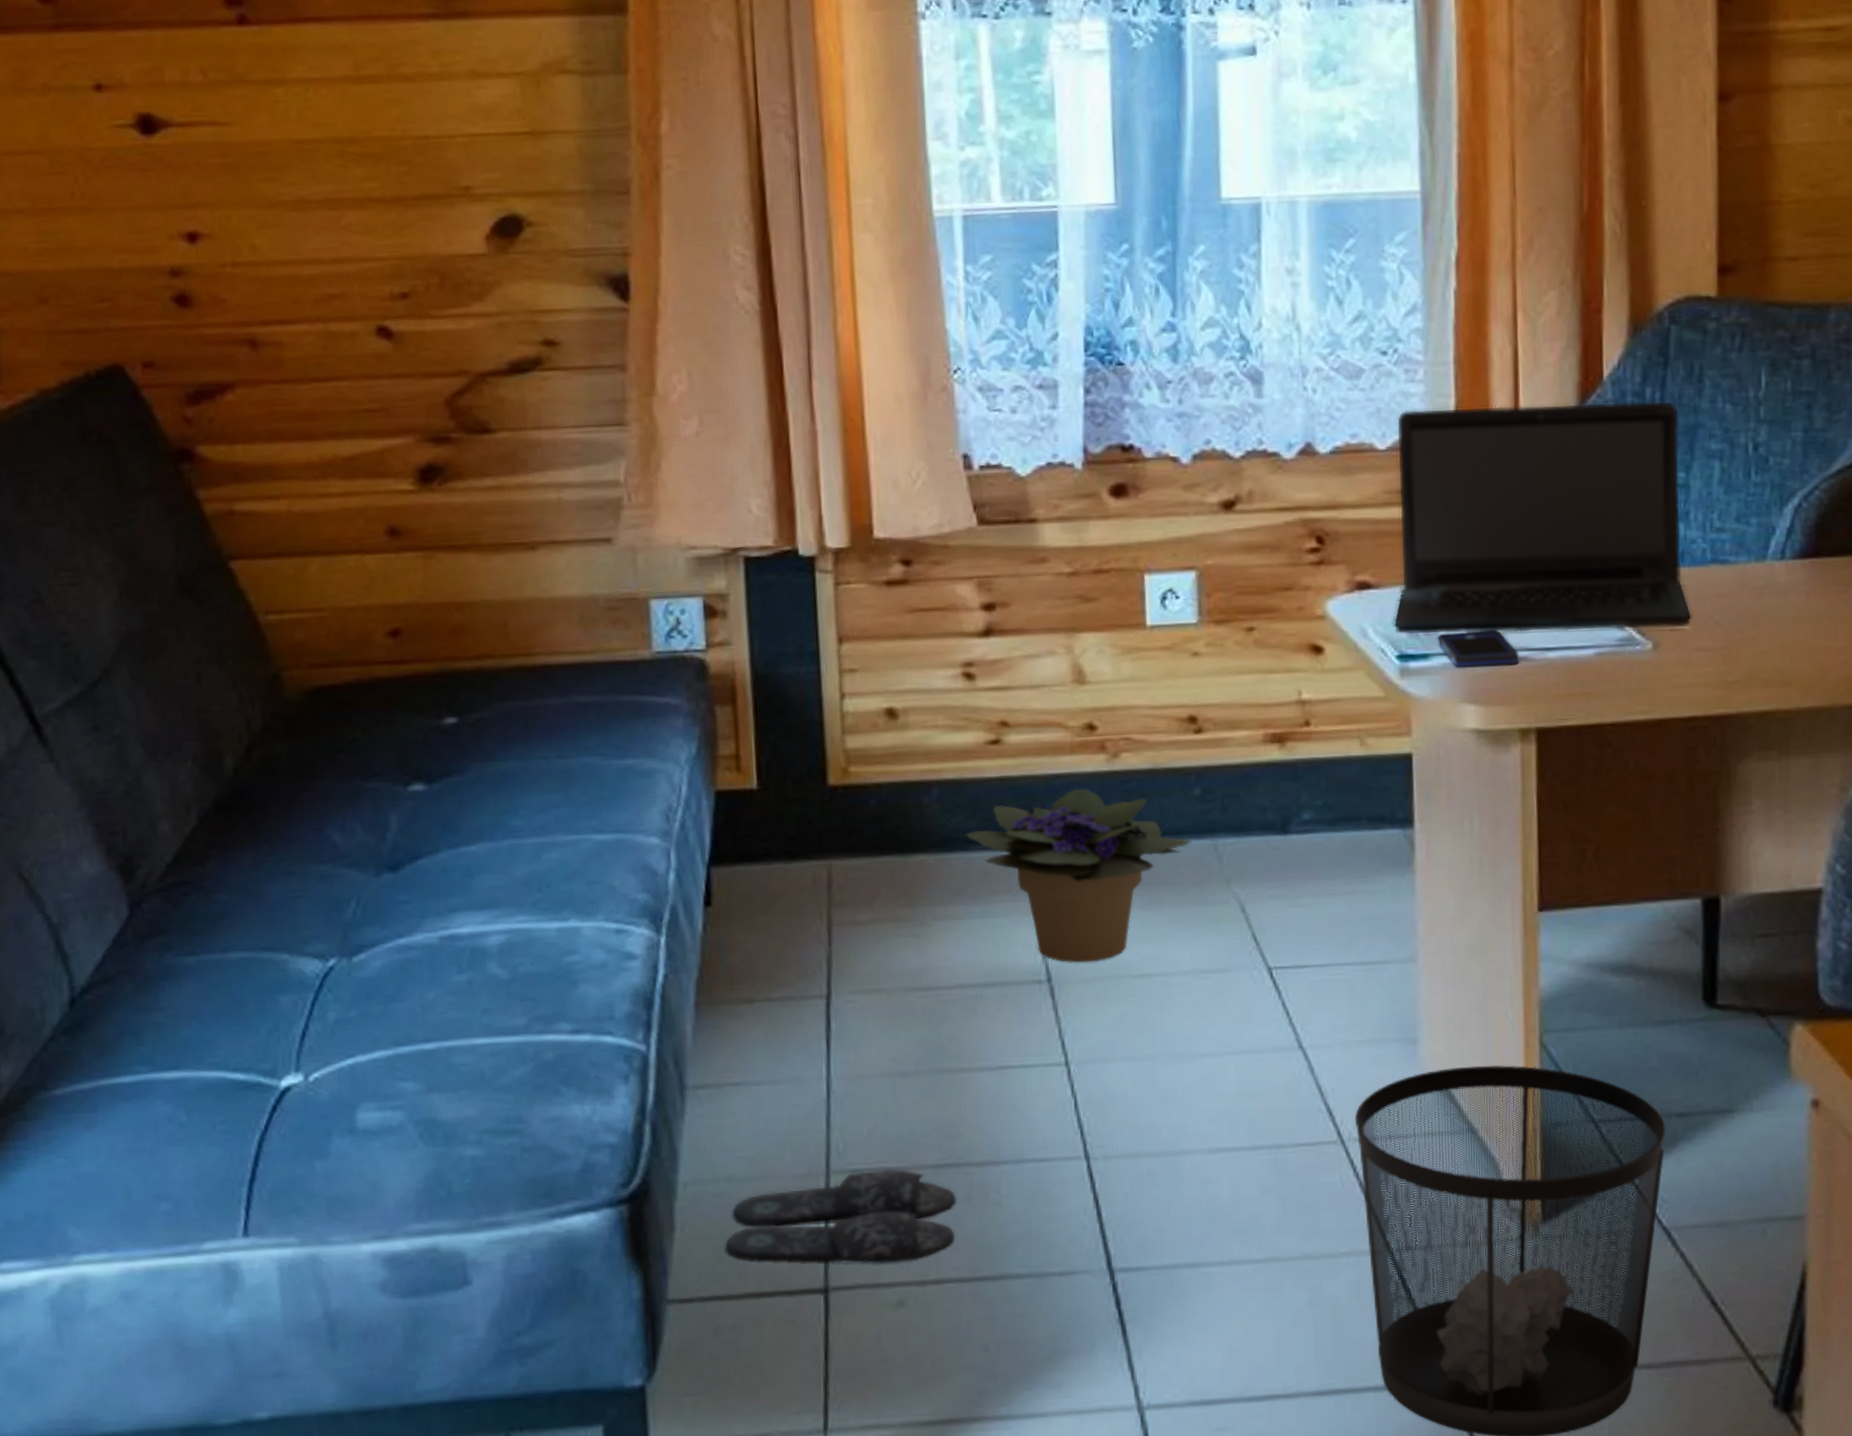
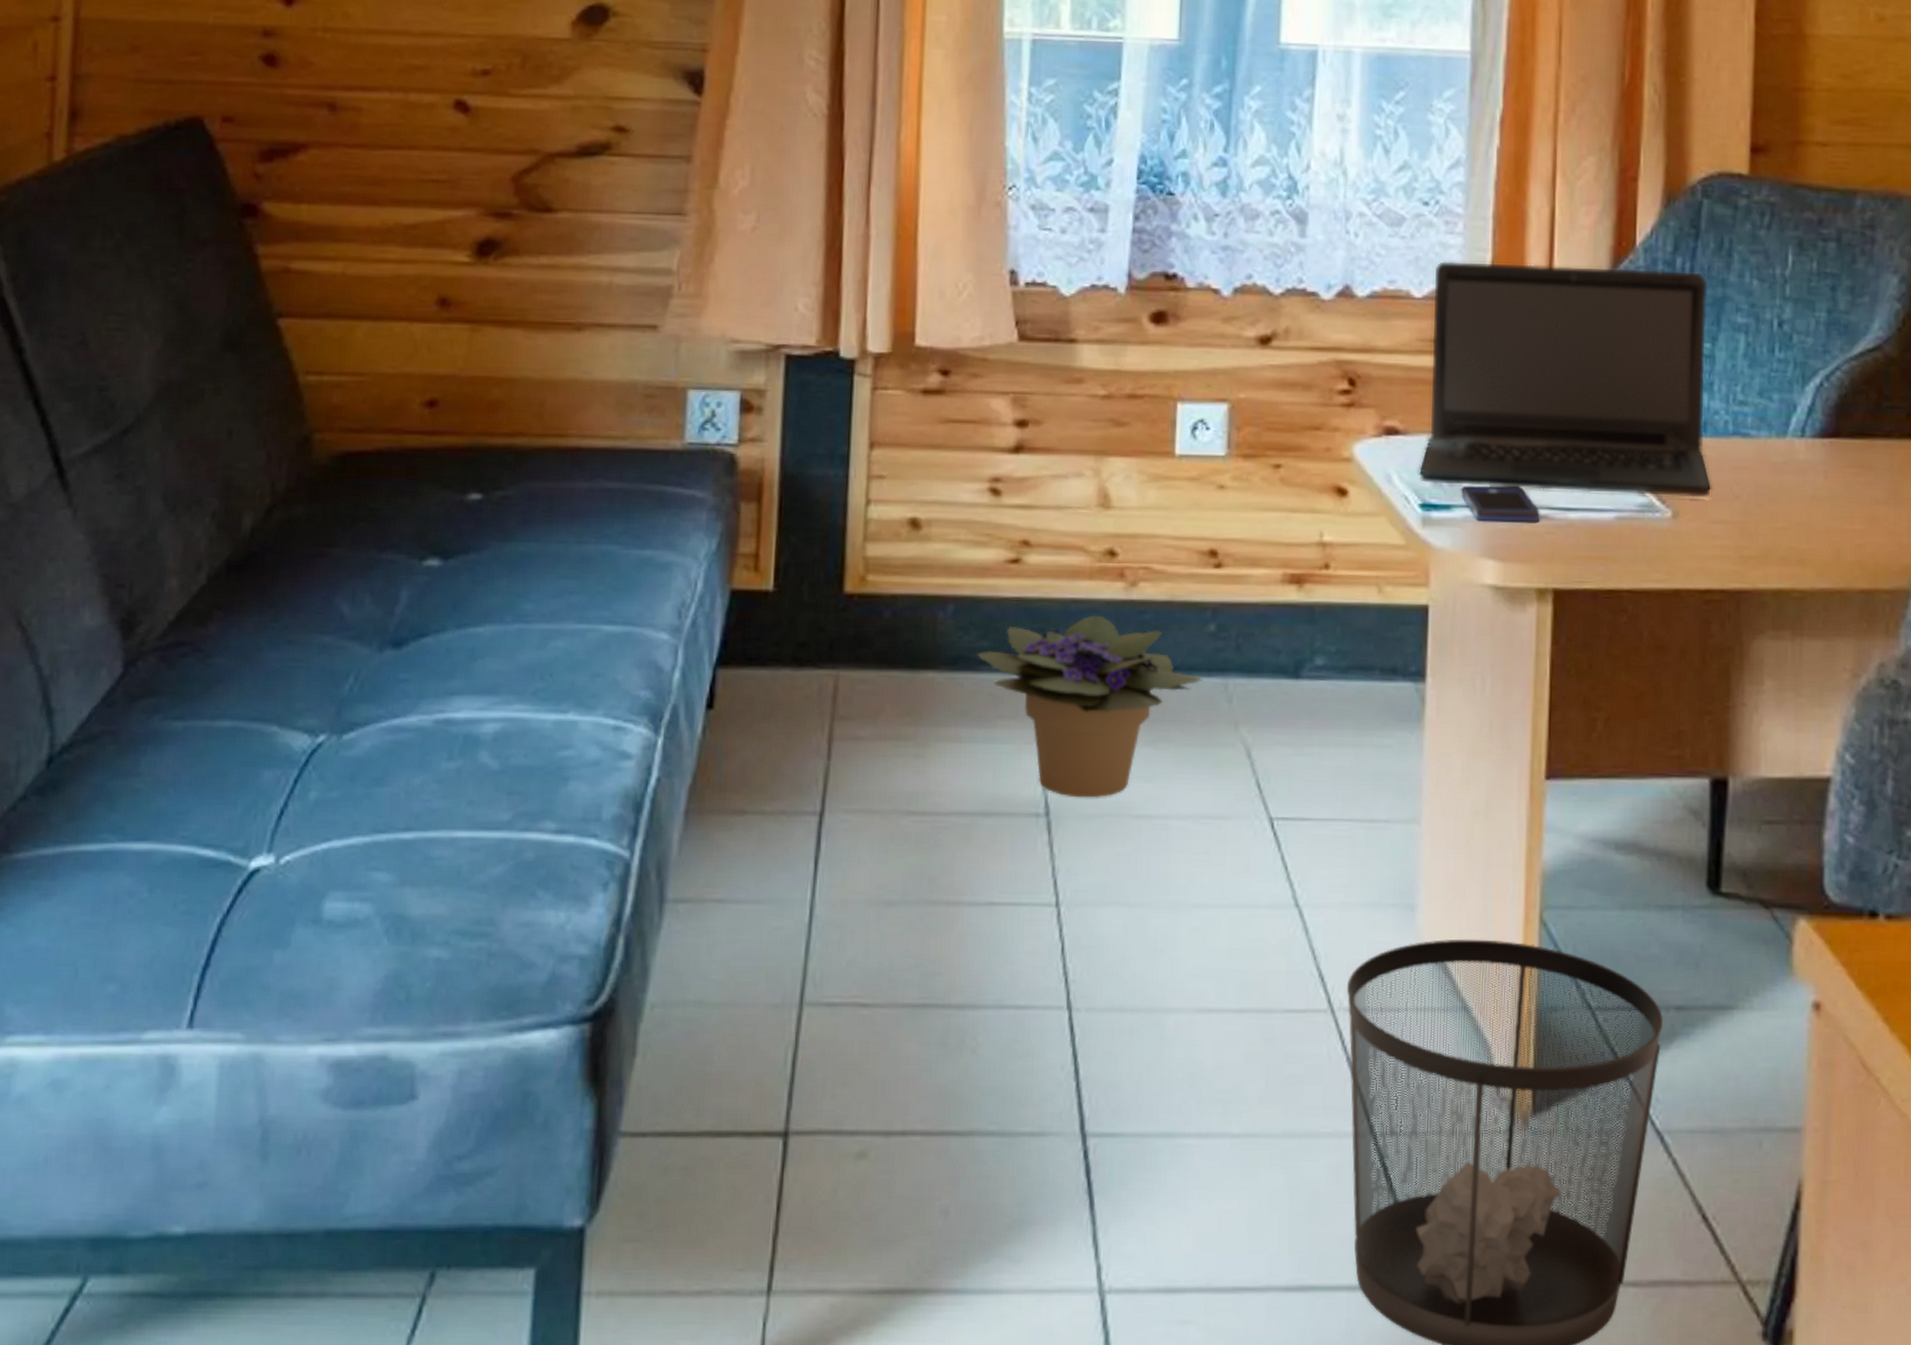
slippers: present [725,1168,956,1263] -> none [687,1004,931,1108]

